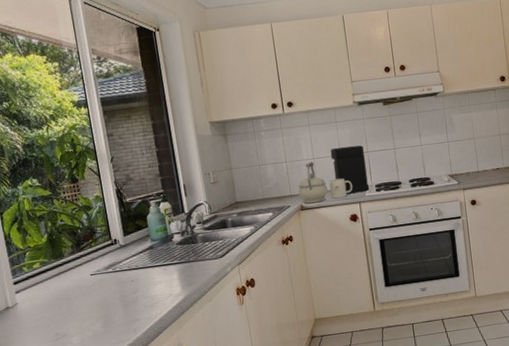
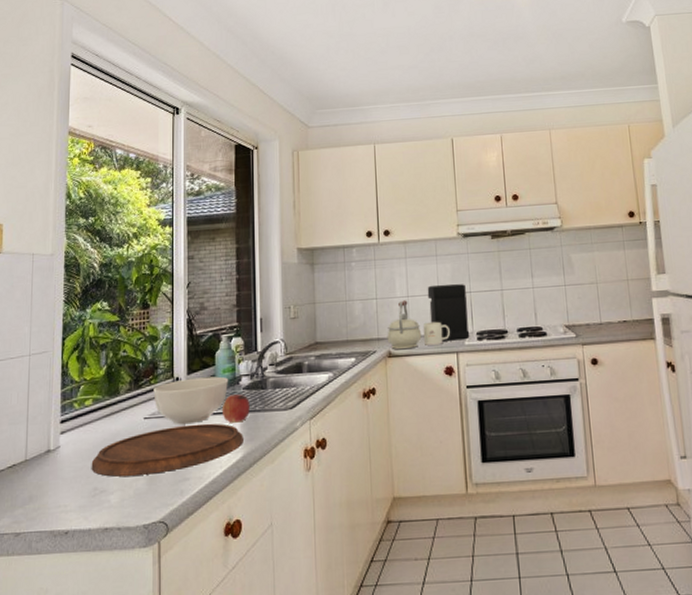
cutting board: none [49,274,183,324] -> present [91,423,243,477]
bowl: none [94,236,163,278] -> present [153,376,229,425]
fruit: none [159,249,185,273] -> present [221,394,250,423]

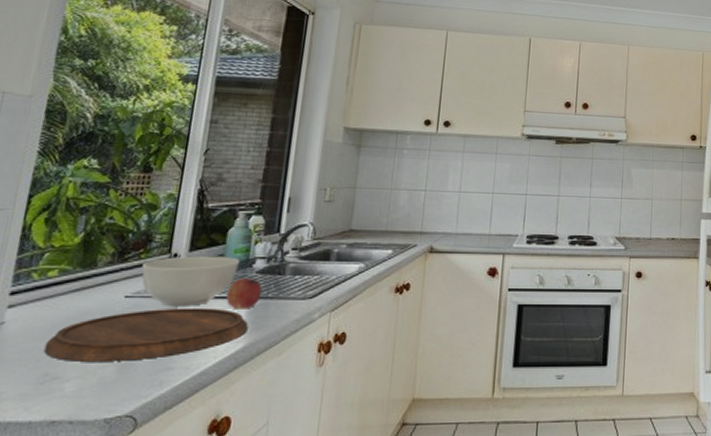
kettle: present [387,300,422,350] -> none [430,195,469,246]
mug: present [423,321,450,346] -> none [470,220,499,245]
coffee maker: present [427,284,470,341] -> none [480,183,522,242]

